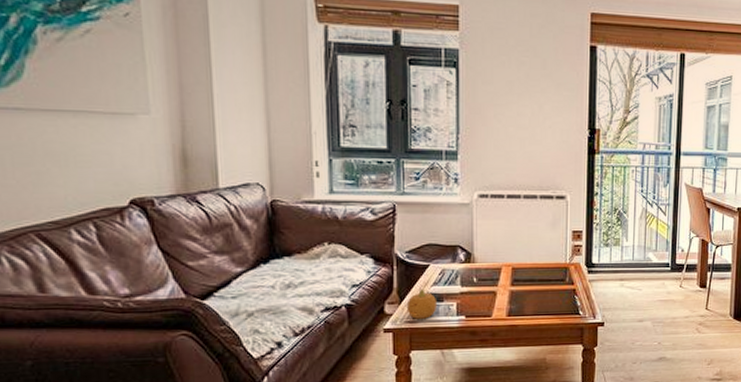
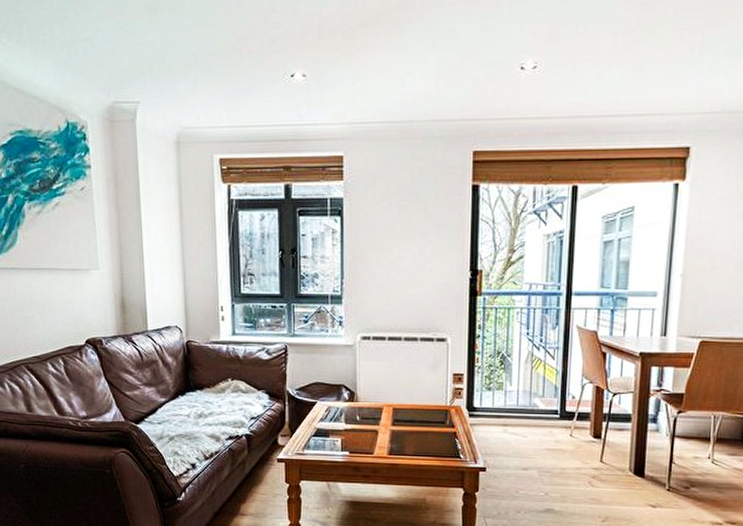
fruit: present [406,290,438,319] -> none [296,425,324,452]

